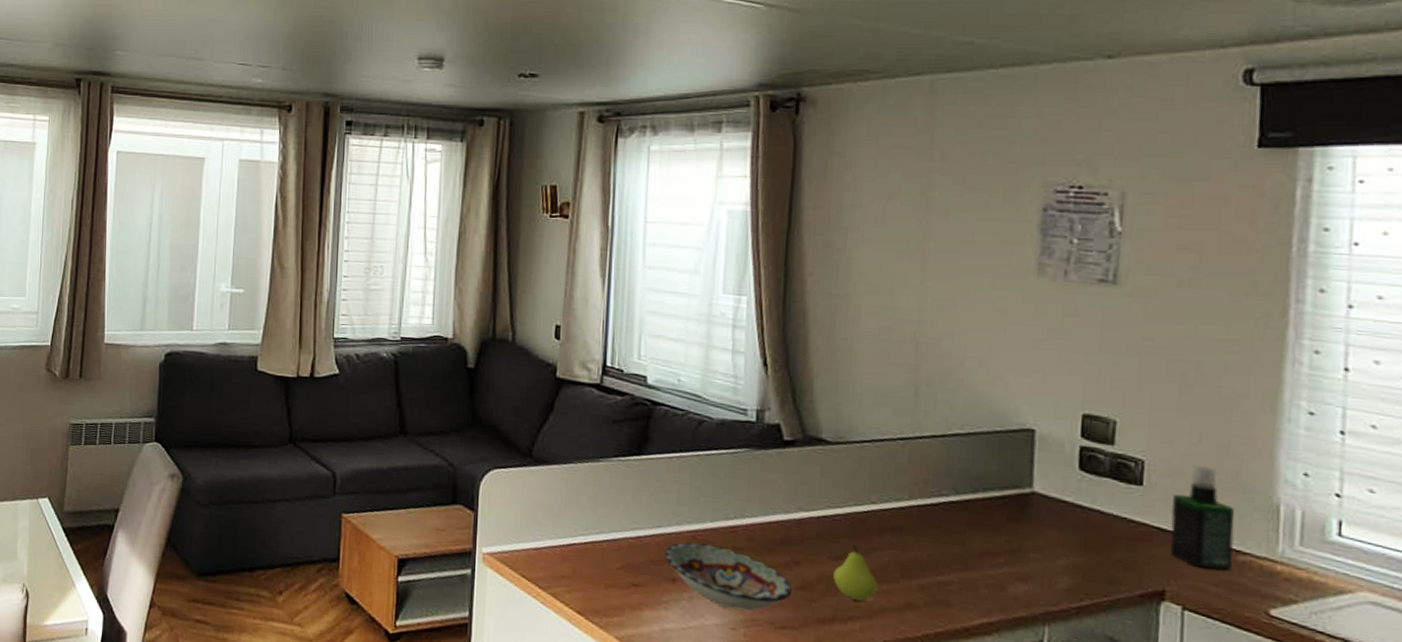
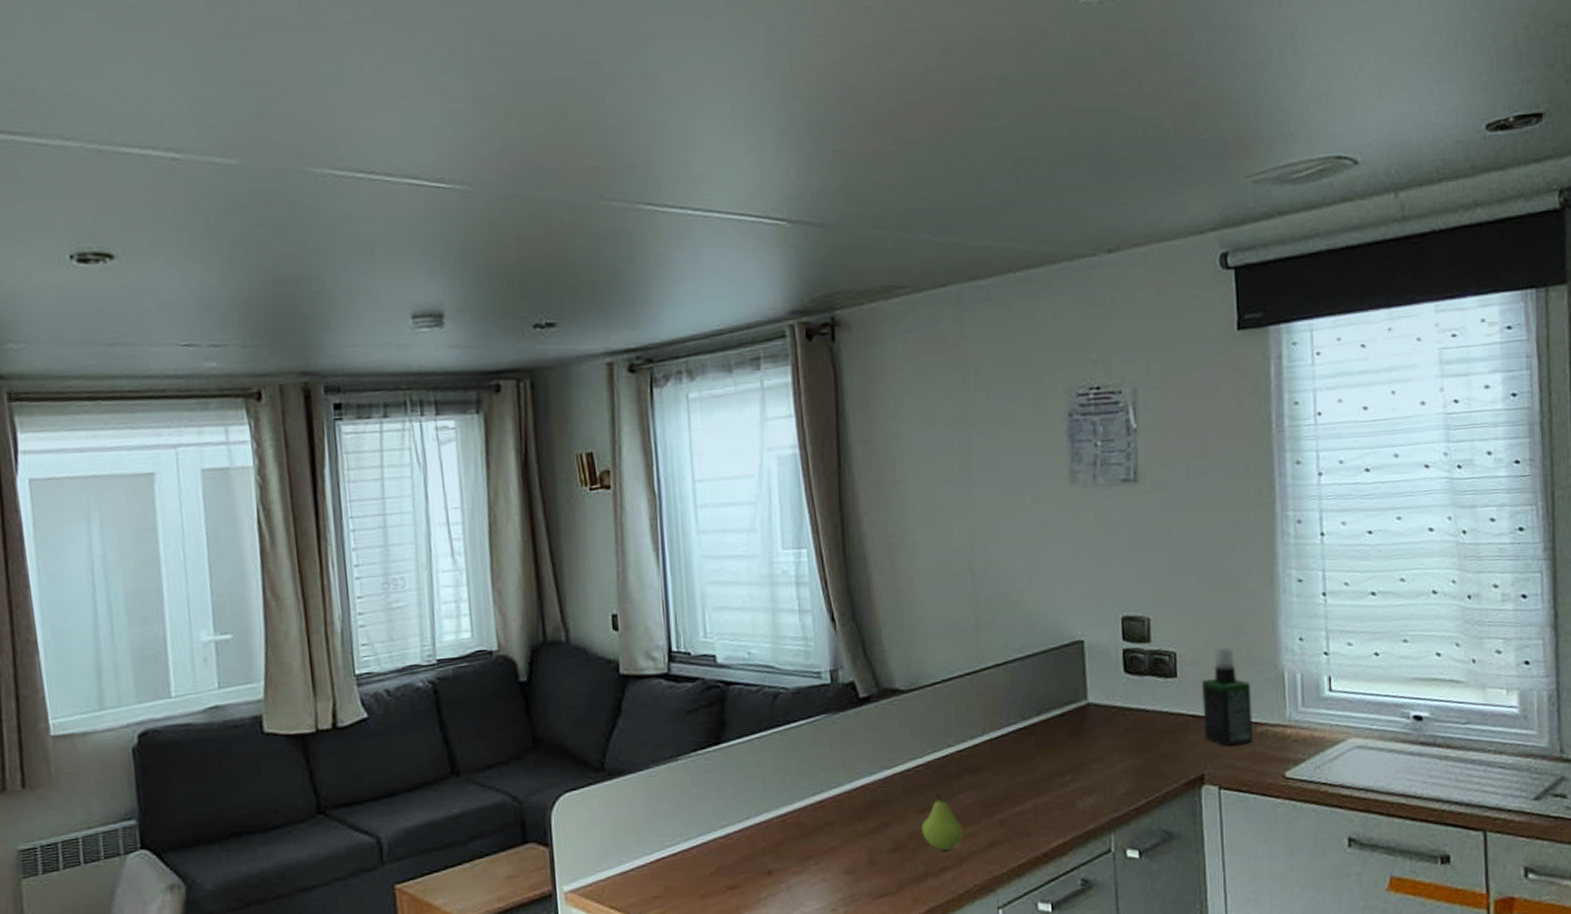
bowl: present [664,542,792,611] -> none [756,825,885,890]

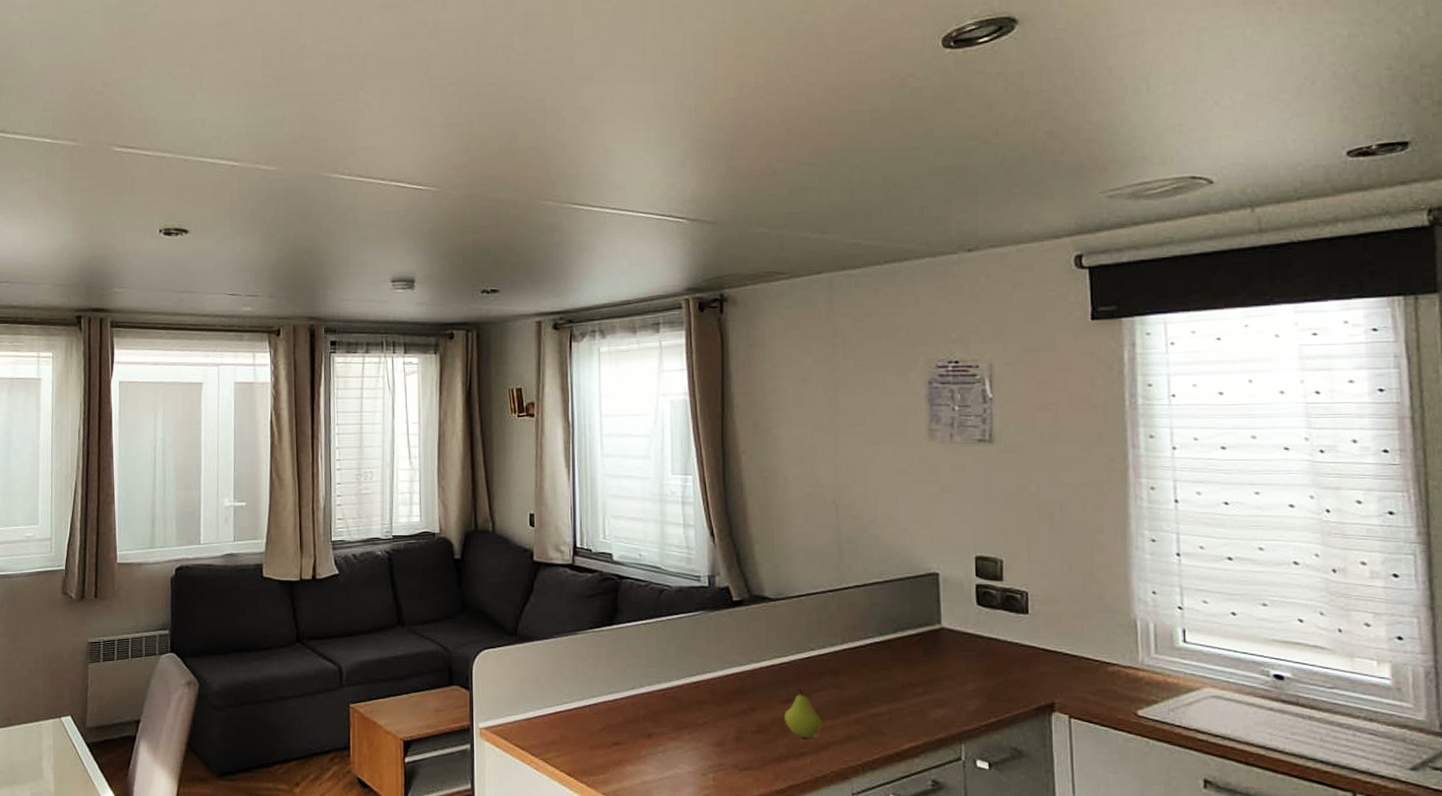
spray bottle: present [1201,648,1254,747] -> none [1052,593,1105,681]

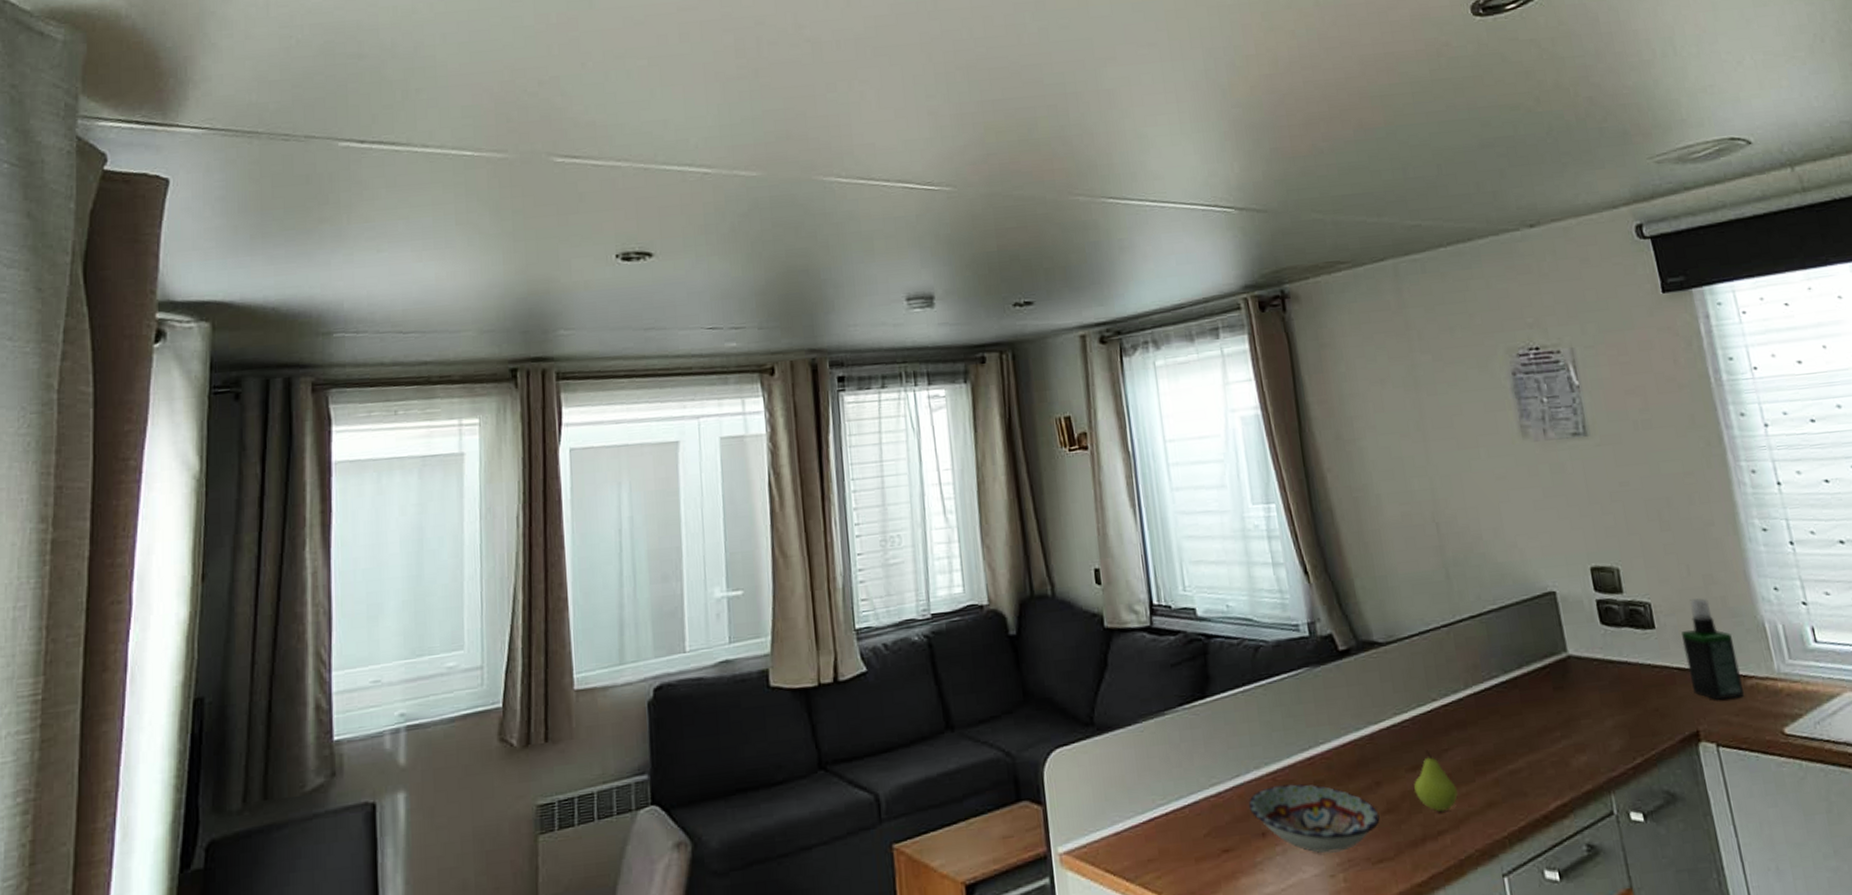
bowl: none [639,700,751,757] -> present [1248,783,1380,853]
spray bottle: none [1052,593,1105,681] -> present [1681,598,1745,701]

